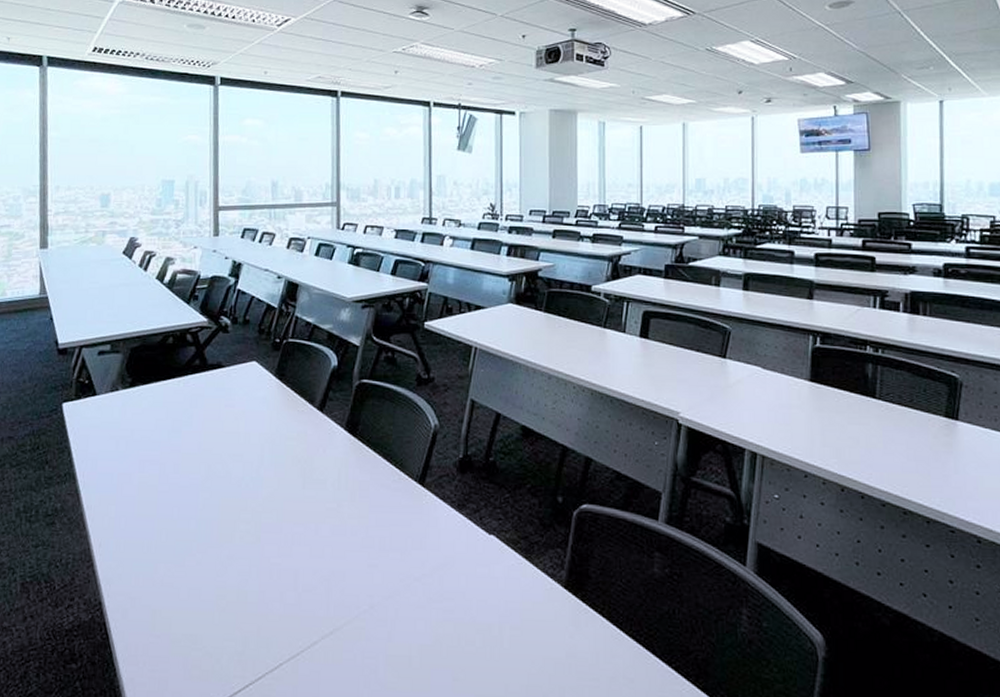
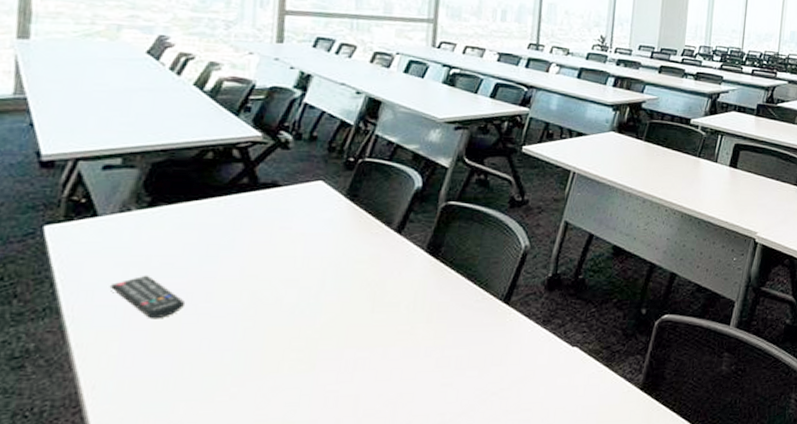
remote control: none [107,447,160,487] -> present [109,275,186,319]

